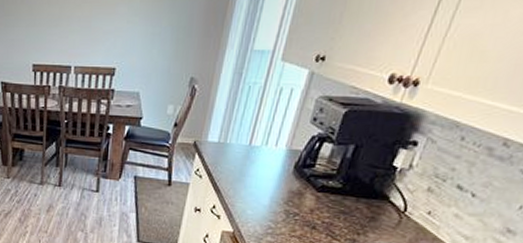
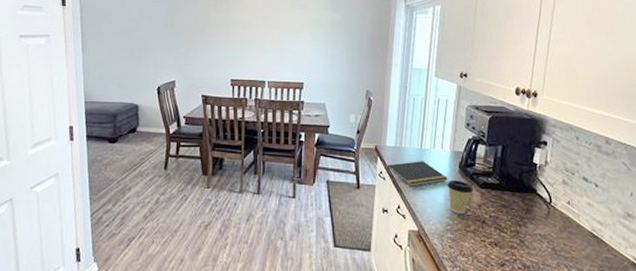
notepad: none [203,159,278,187] -> present [386,161,448,187]
coffee cup: none [274,181,307,219] -> present [447,179,473,215]

